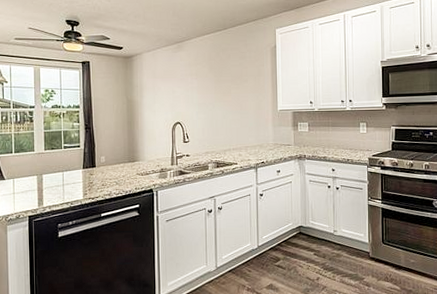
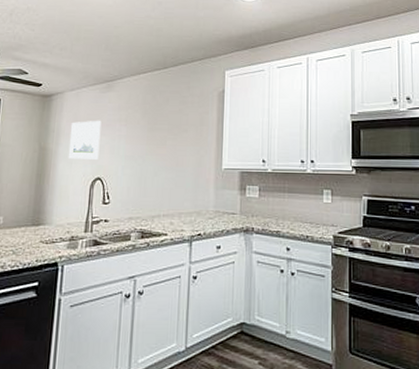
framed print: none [151,75,177,108] -> present [68,120,102,160]

